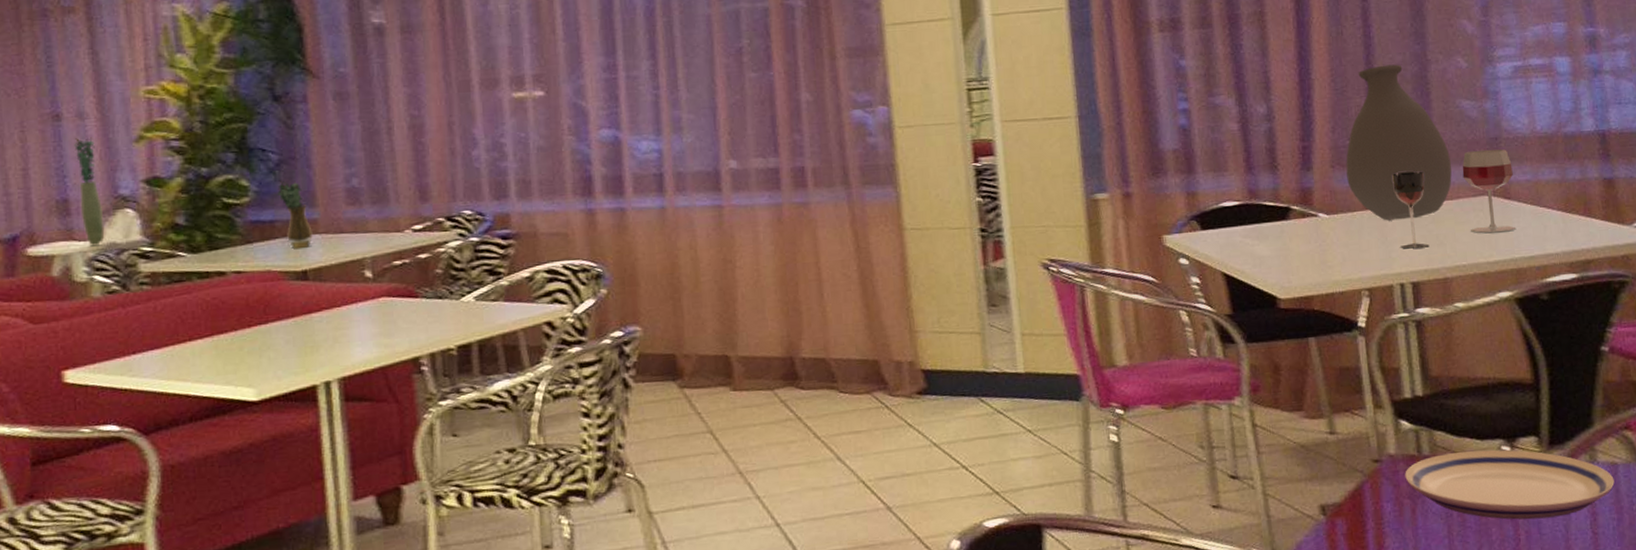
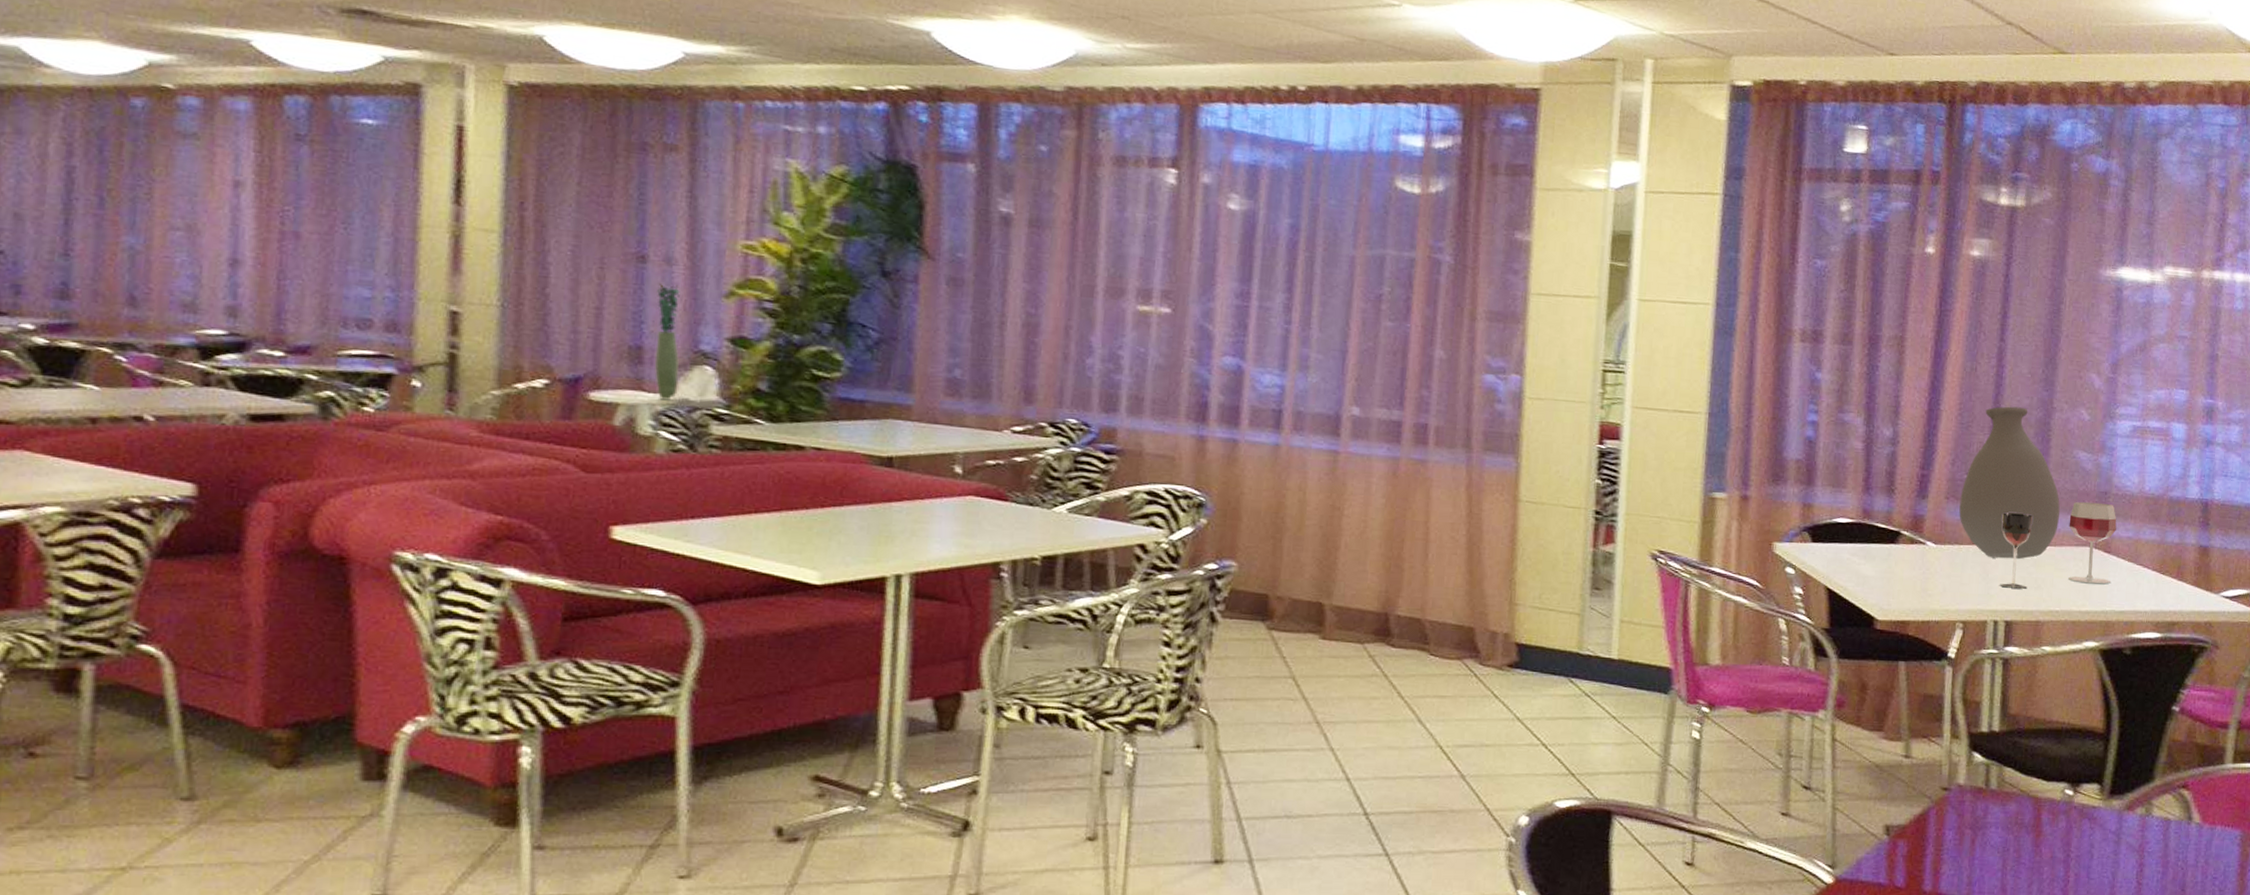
vase: present [277,180,313,250] -> none [873,361,905,435]
plate: present [1405,450,1615,520] -> none [1970,790,2165,864]

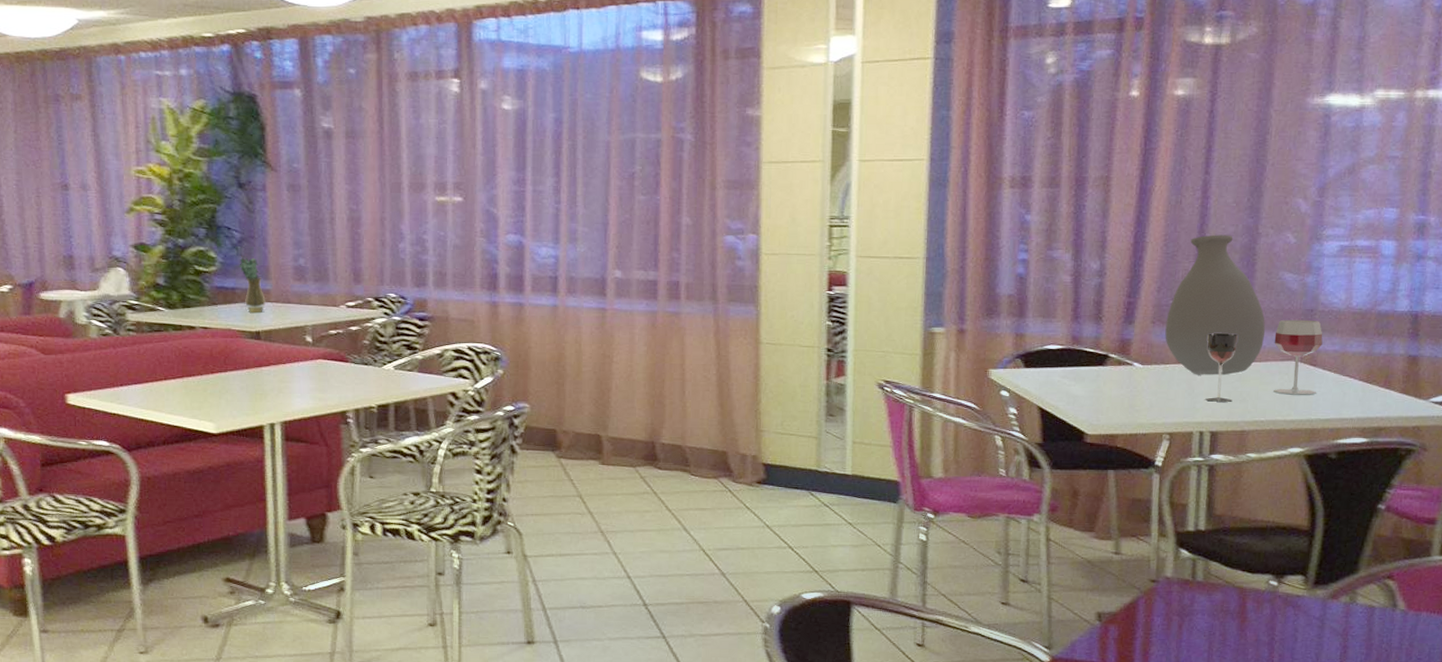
vase: present [654,284,680,400] -> none [79,206,101,296]
vase: none [873,361,905,435] -> present [239,256,266,314]

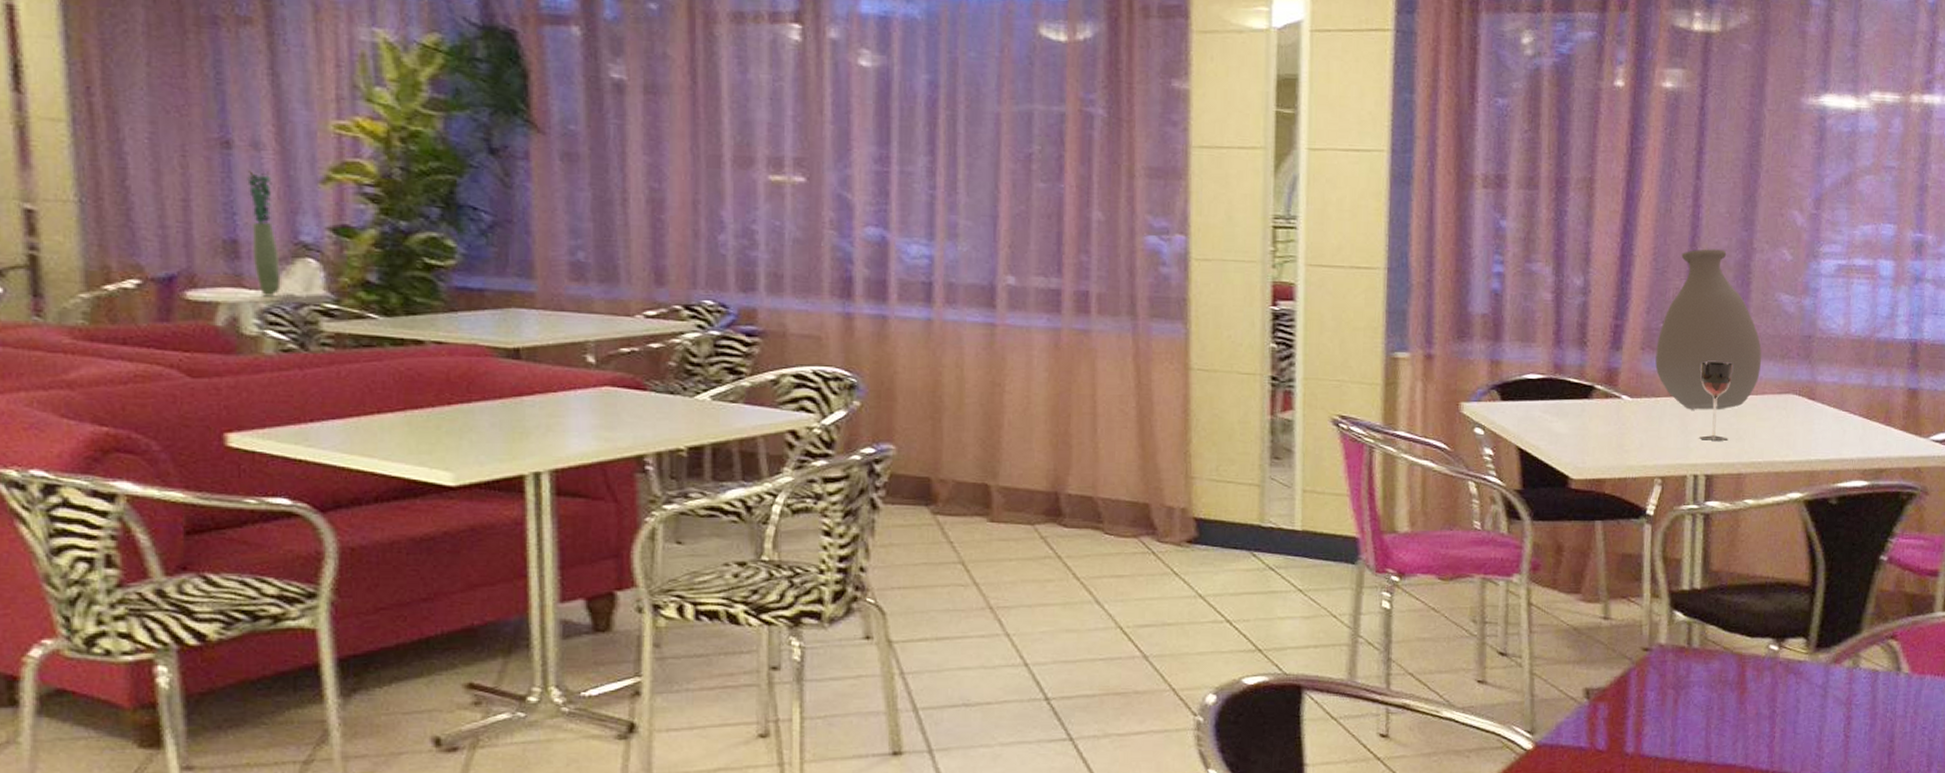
vase: none [79,206,101,296] -> present [247,171,281,297]
vase: present [239,256,266,314] -> none [489,246,528,324]
wineglass: present [1273,319,1323,395] -> none [1771,347,1822,433]

